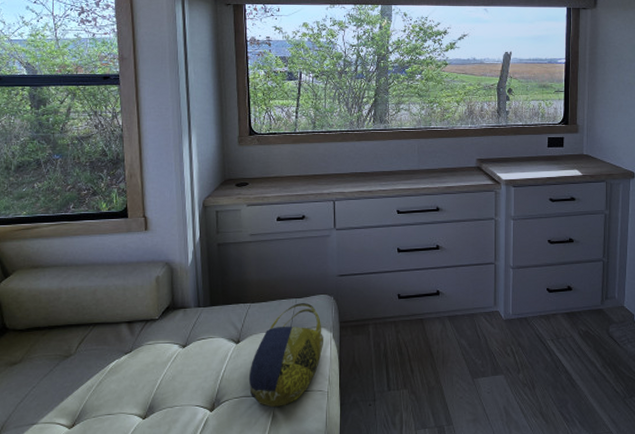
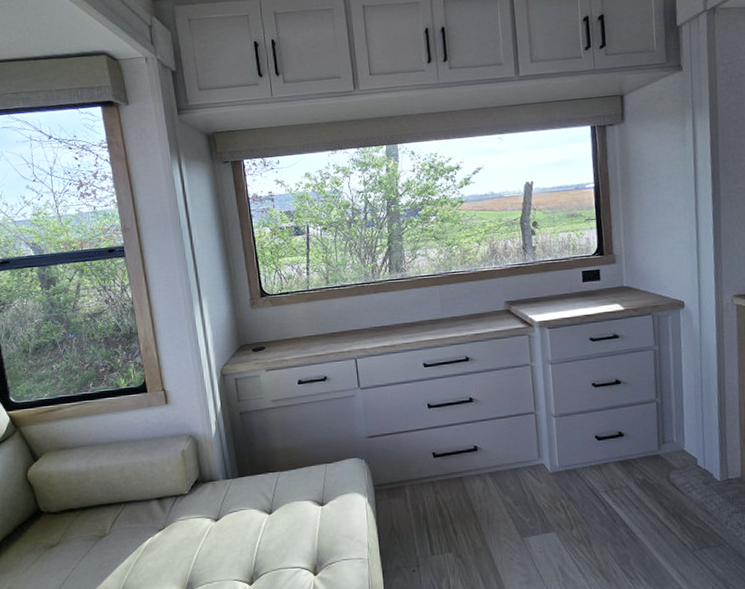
tote bag: present [248,303,324,408] -> none [284,468,360,579]

